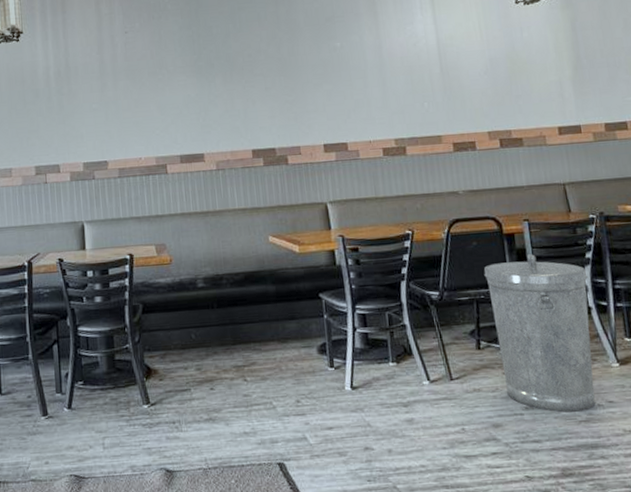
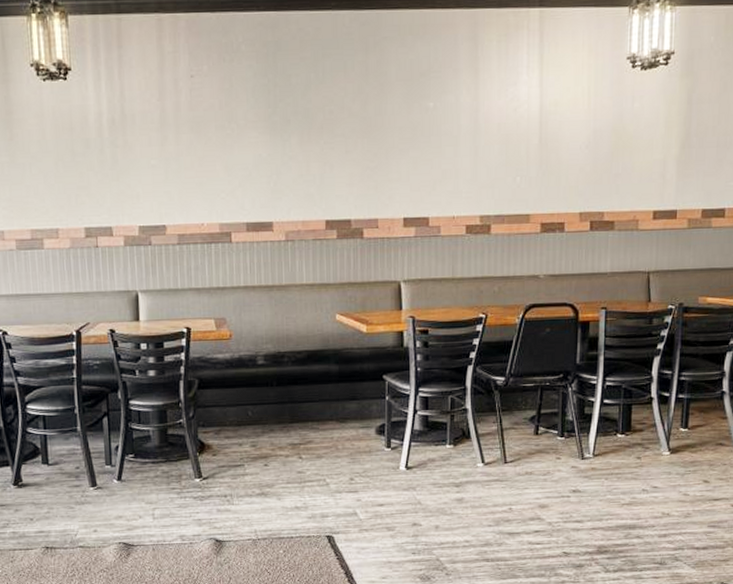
trash can: present [484,254,596,412] -> none [553,343,655,496]

